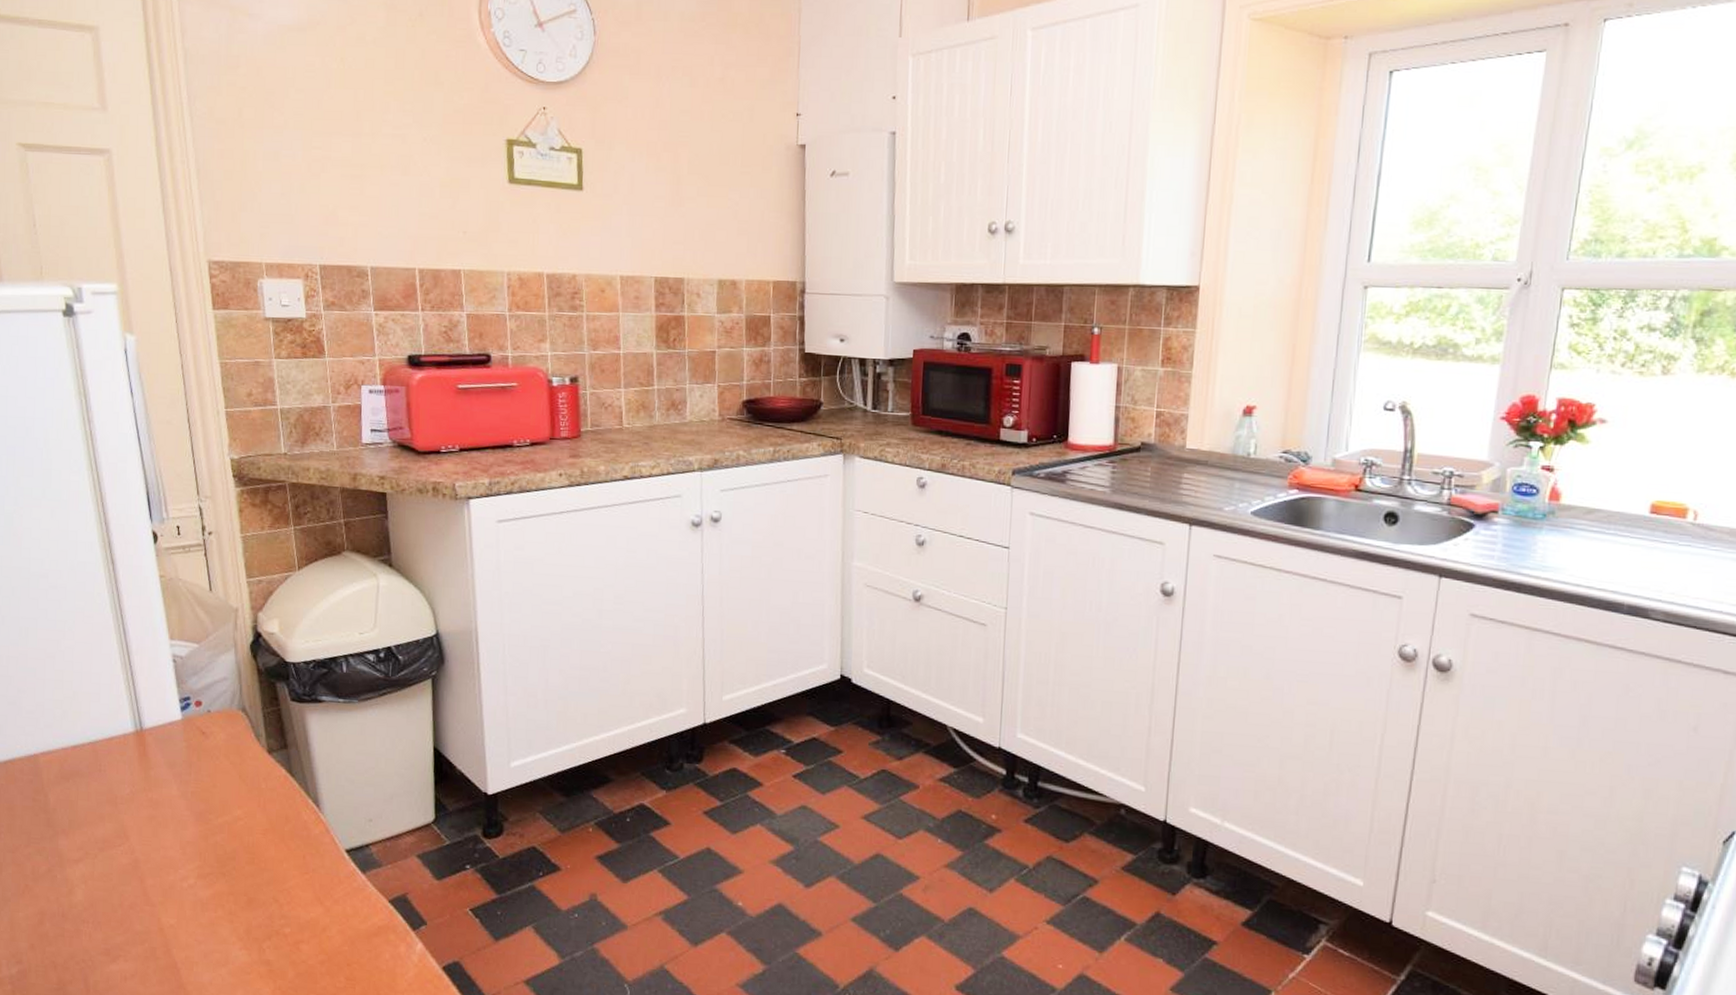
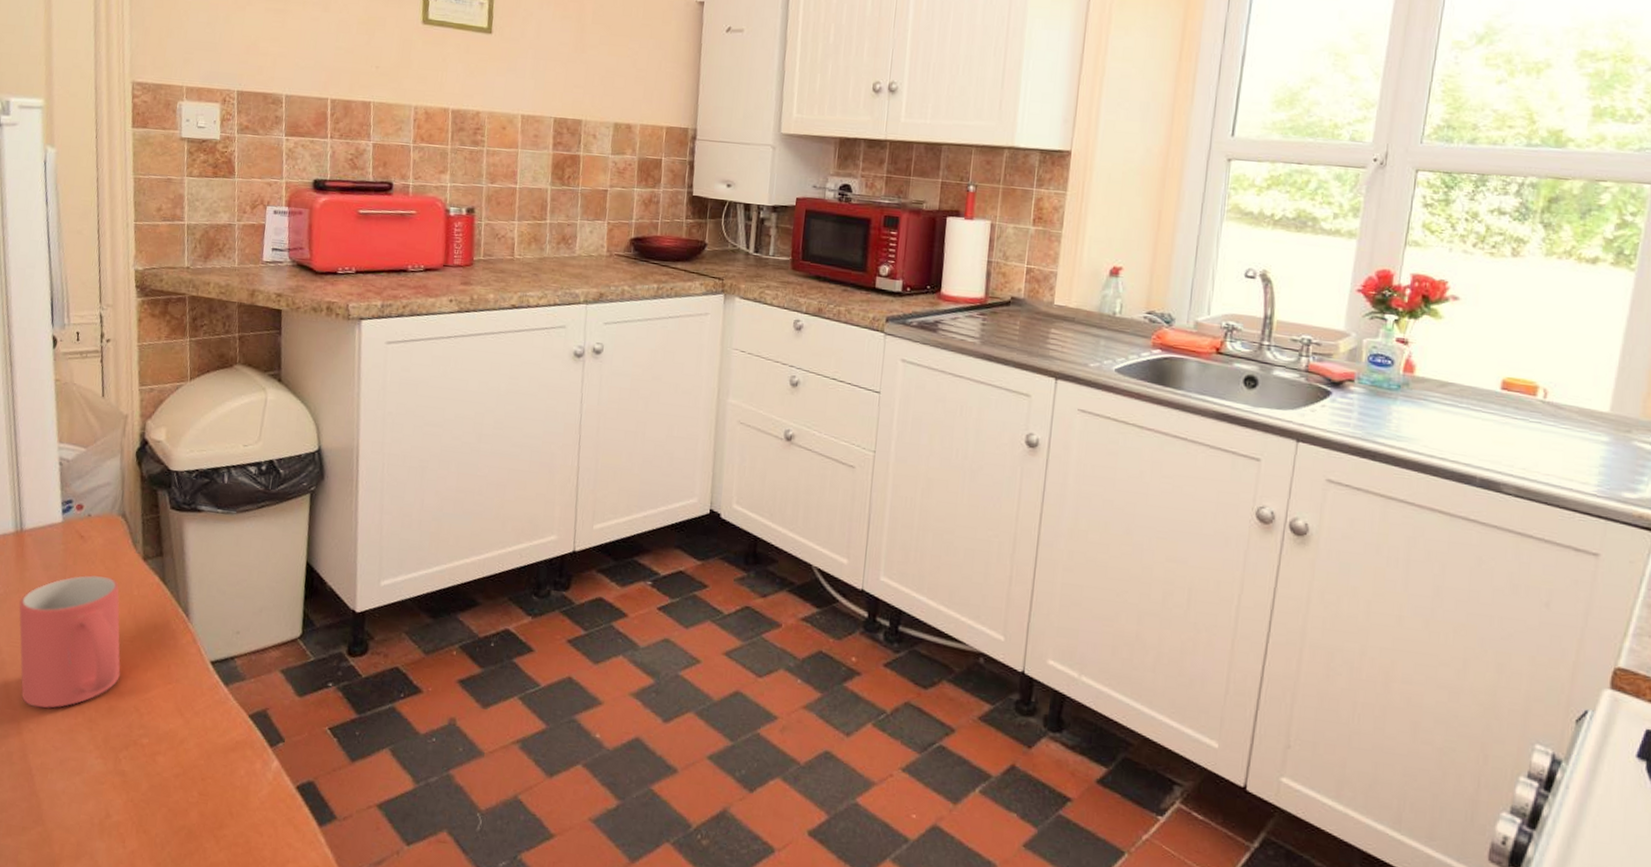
mug: none [147,770,256,904] -> present [18,575,121,708]

